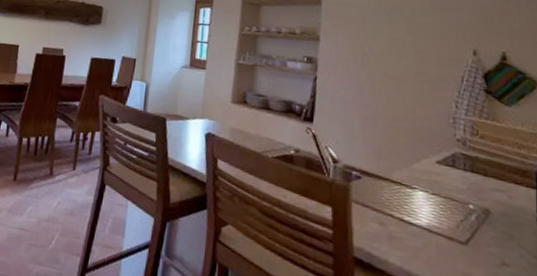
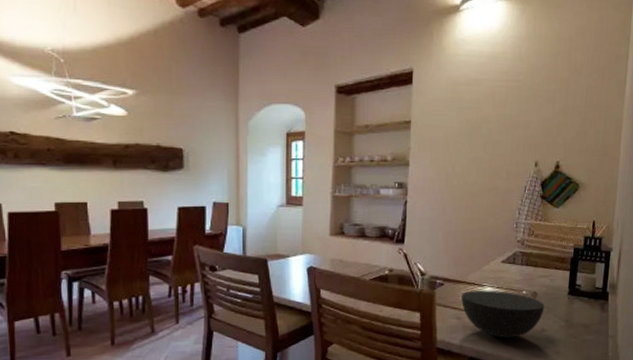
bowl: none [385,191,503,266] -> present [461,290,545,339]

